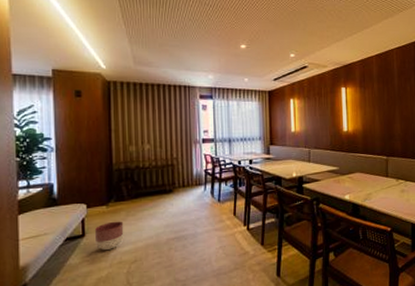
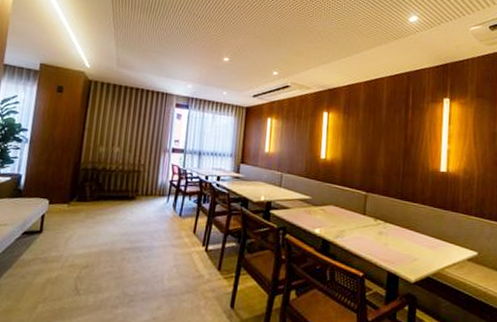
planter: present [94,221,124,250] -> none [51,221,82,250]

